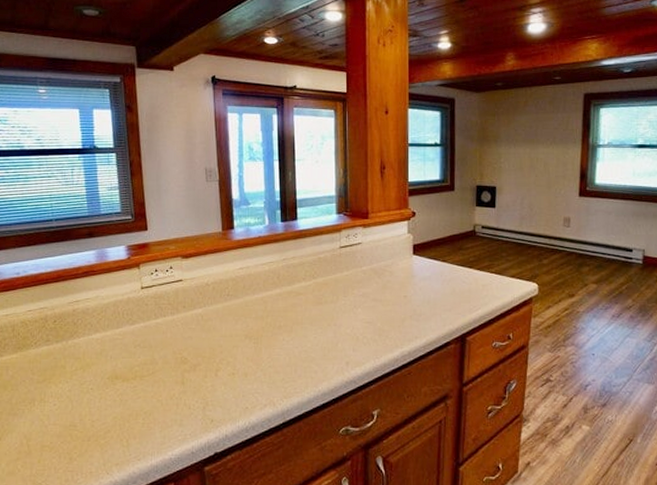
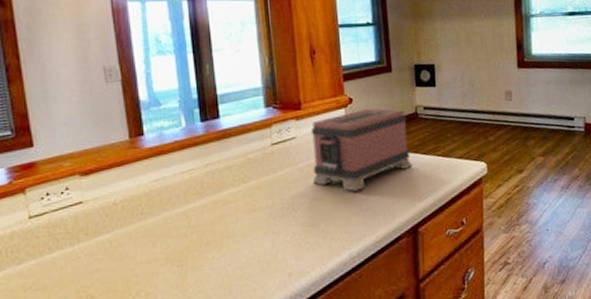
toaster: none [373,223,467,297] -> present [310,108,413,192]

